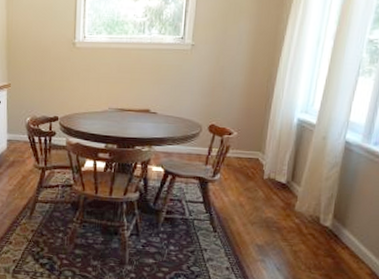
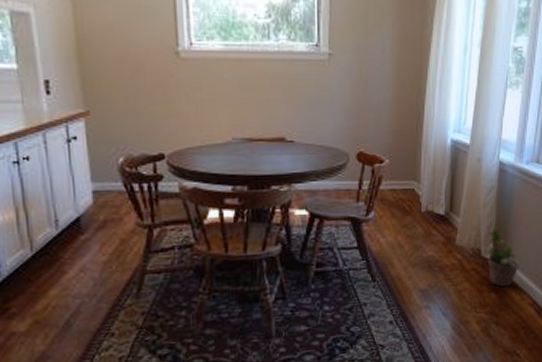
potted plant: none [324,200,361,255] -> present [486,227,521,287]

